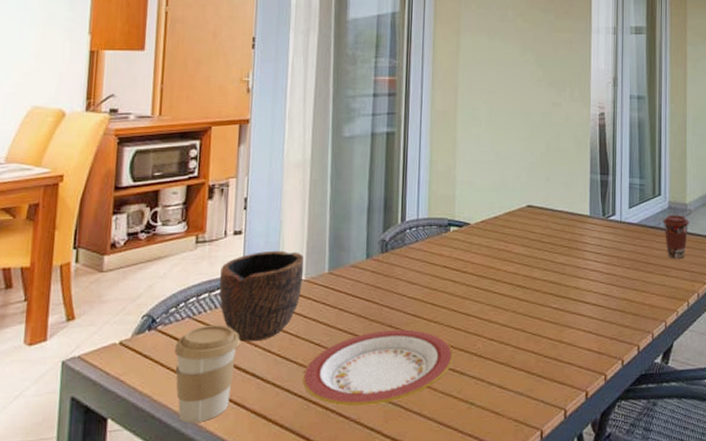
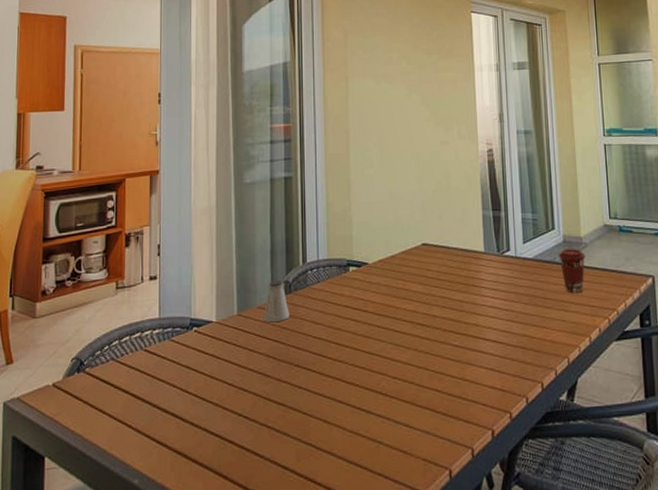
coffee cup: present [174,324,240,424] -> none [101,366,160,462]
bowl: present [219,250,304,342] -> none [139,294,215,383]
plate: present [302,329,453,405] -> none [218,368,359,444]
saltshaker: none [357,238,384,282] -> present [264,279,289,323]

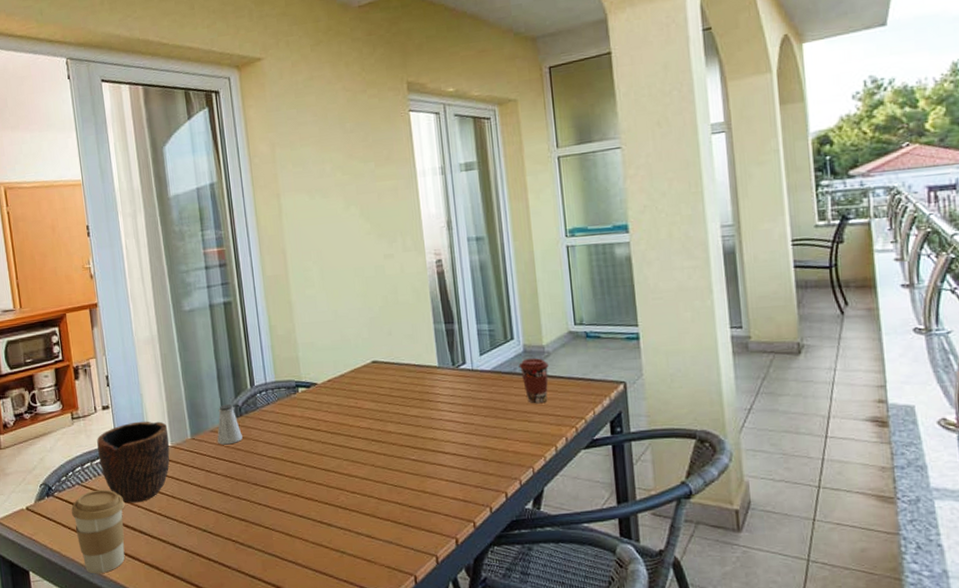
coffee cup: none [101,366,160,462] -> present [71,489,125,574]
bowl: none [139,294,215,383] -> present [97,421,170,503]

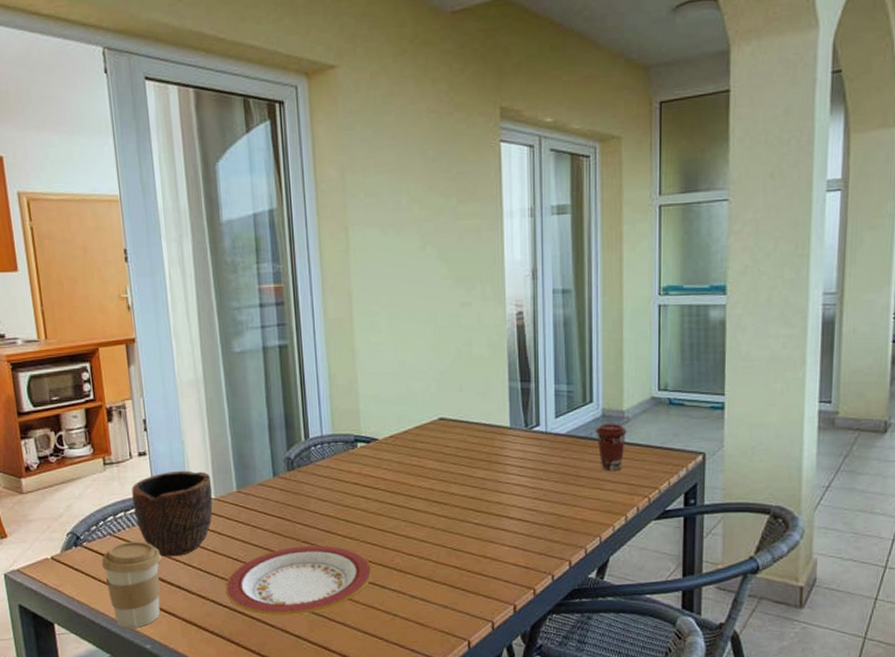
plate: none [183,486,319,557] -> present [225,545,372,615]
saltshaker: present [217,403,243,445] -> none [265,456,293,500]

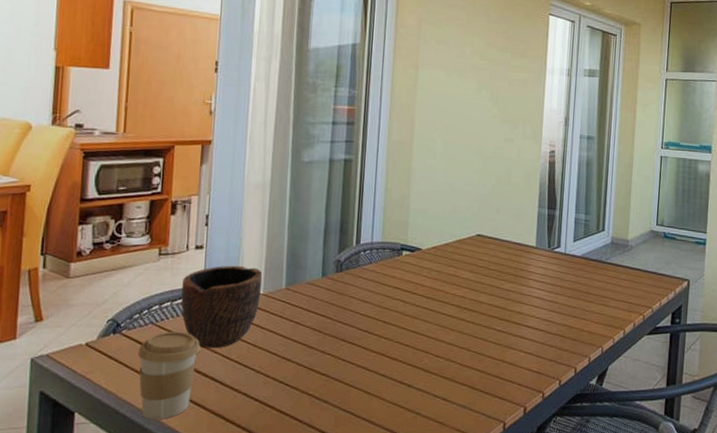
plate: present [225,545,372,615] -> none [258,343,402,411]
coffee cup: present [595,424,627,472] -> none [605,250,630,291]

